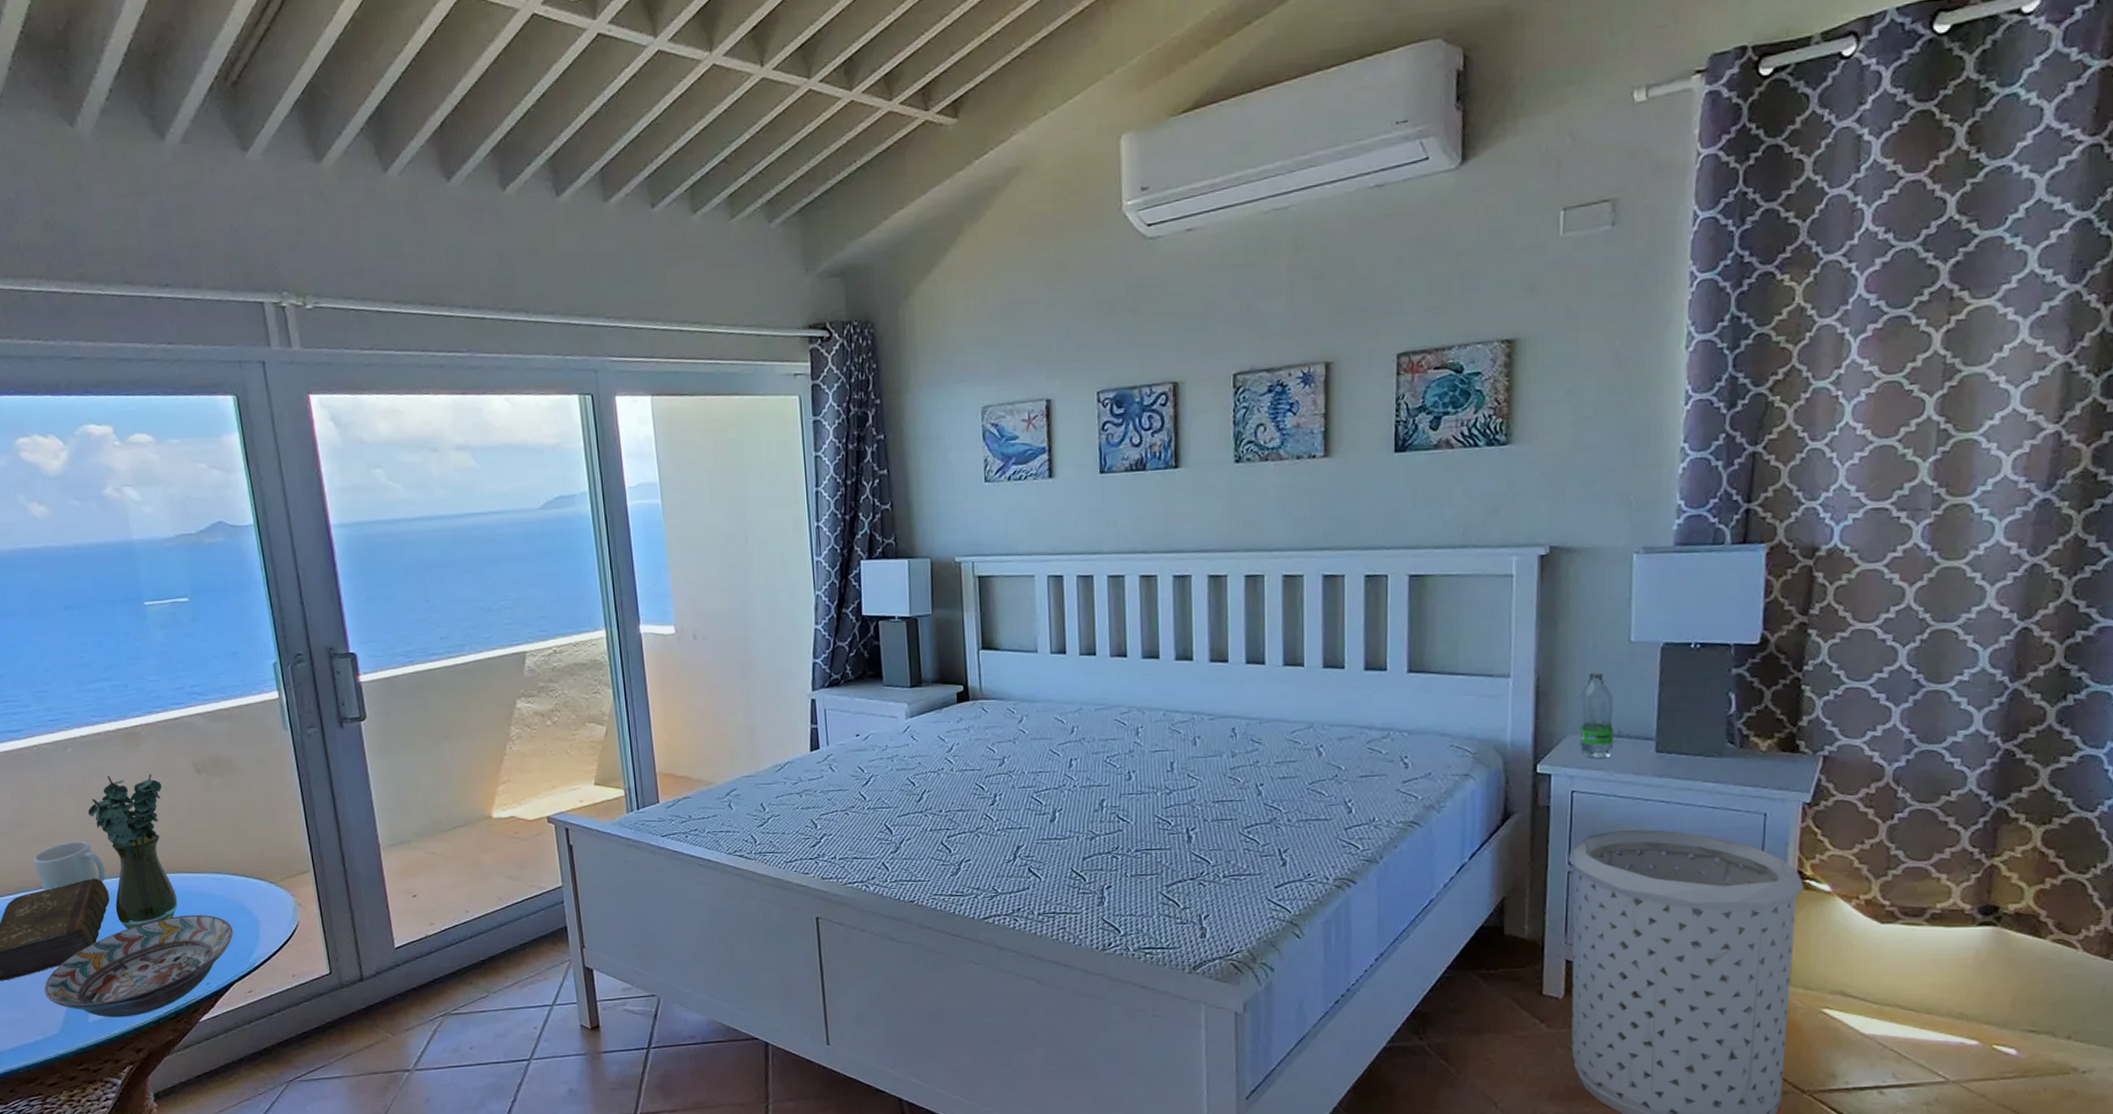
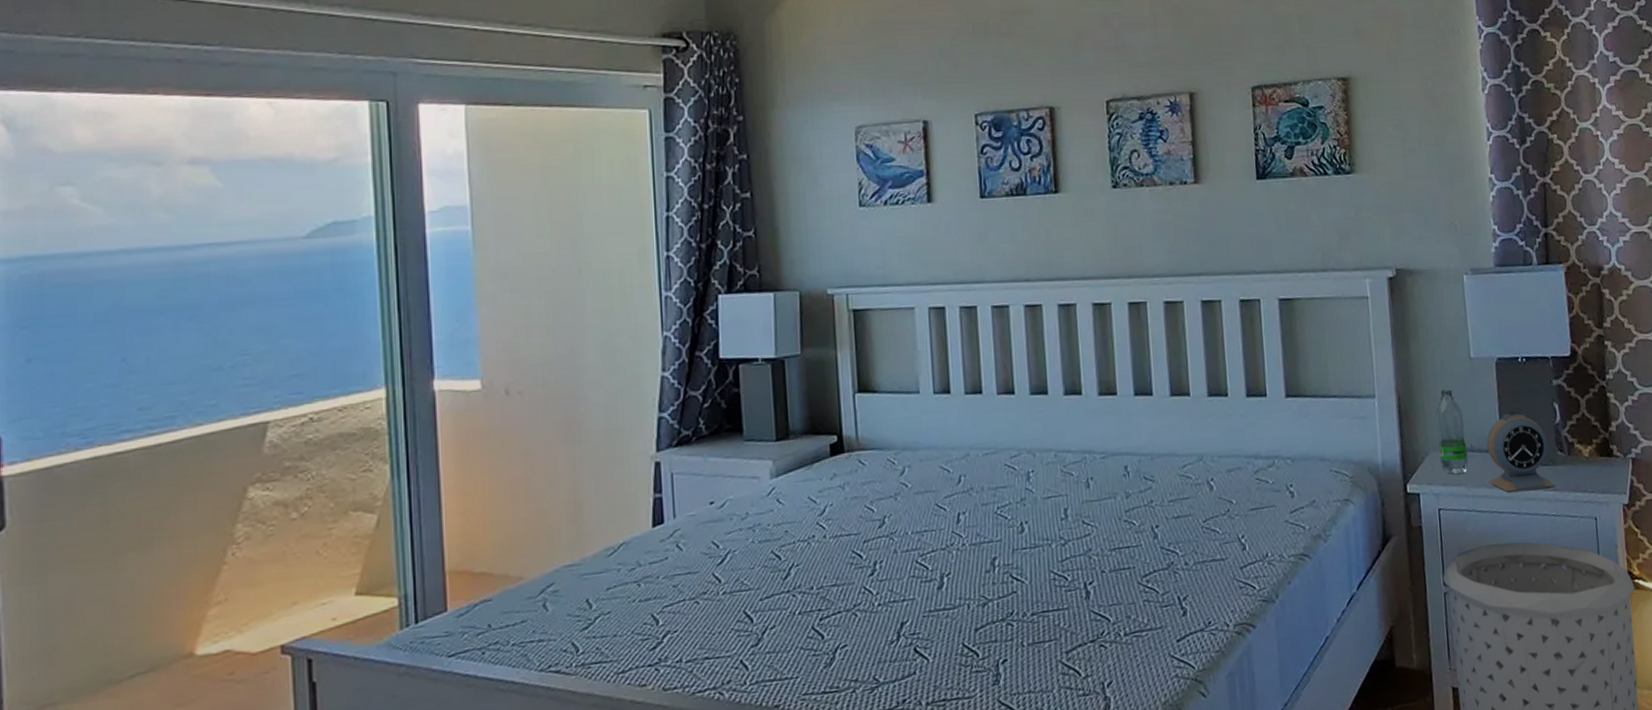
alarm clock: none [1636,700,1718,780] -> present [1486,412,1555,493]

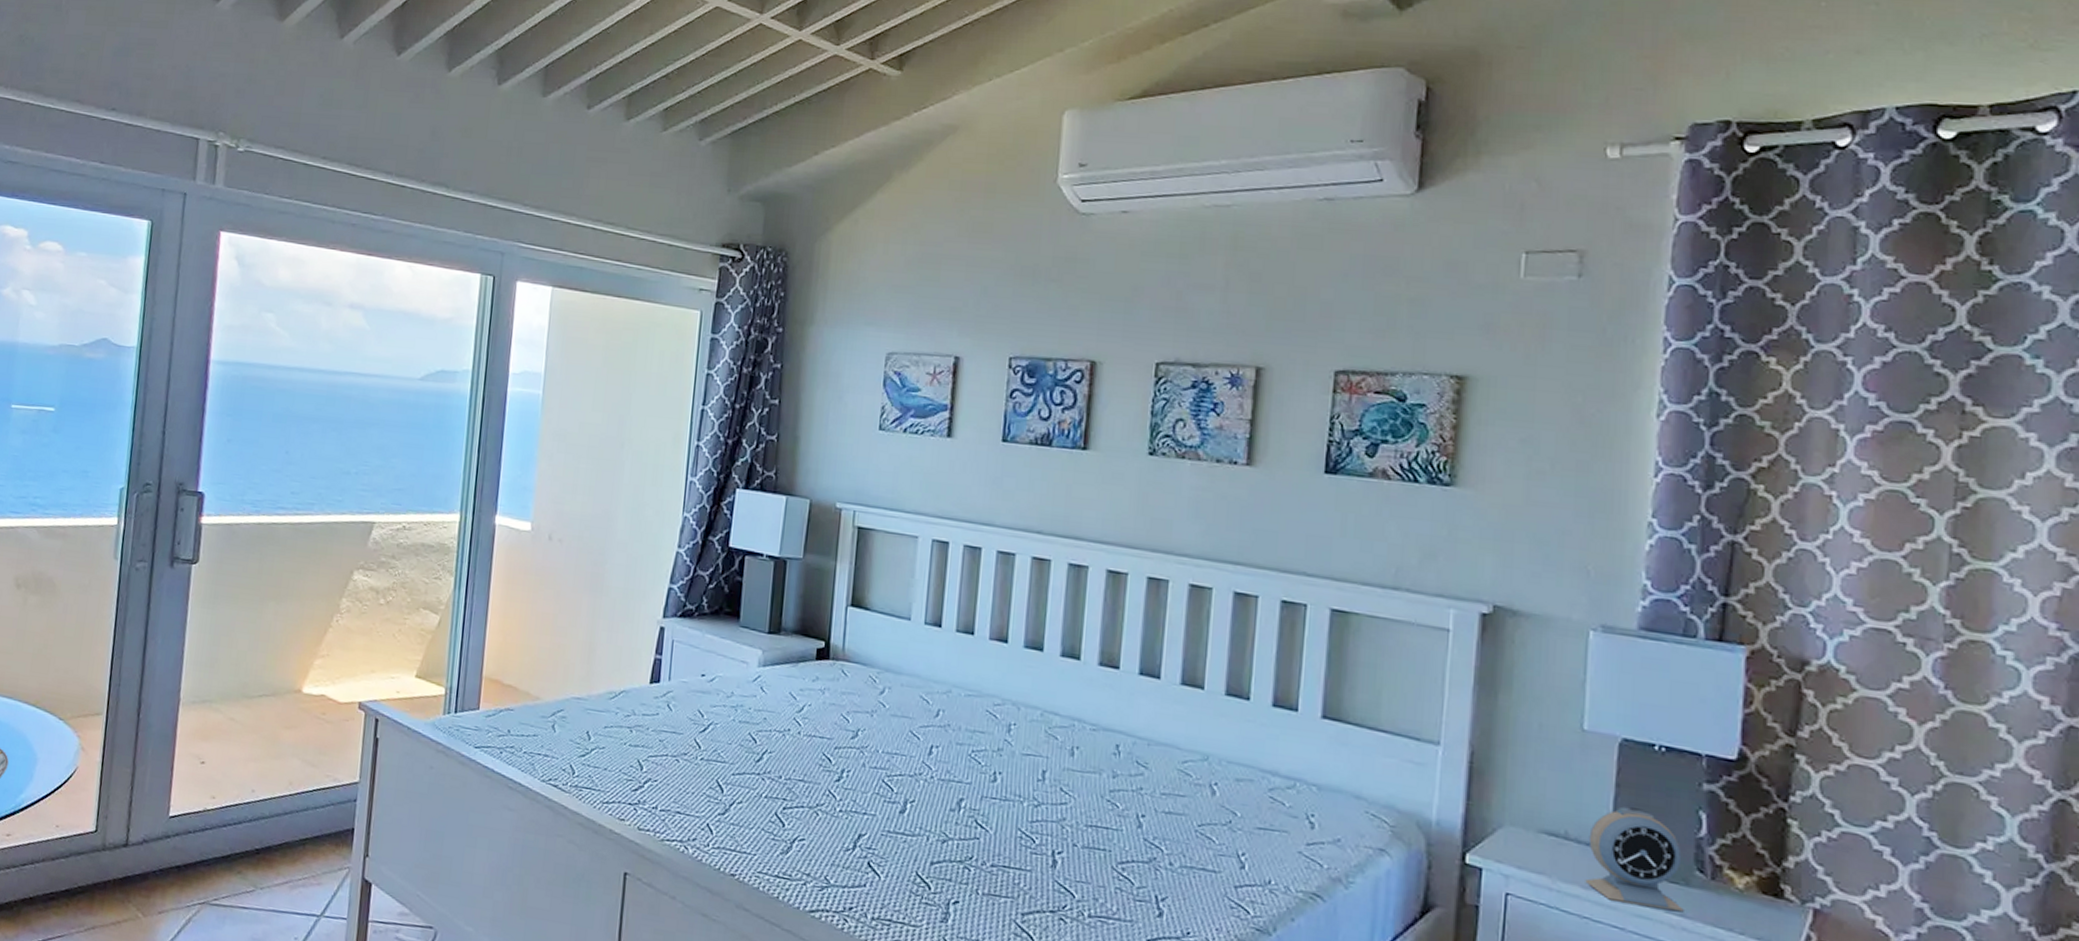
bottle: present [1435,389,1469,475] -> none [1518,757,1561,862]

